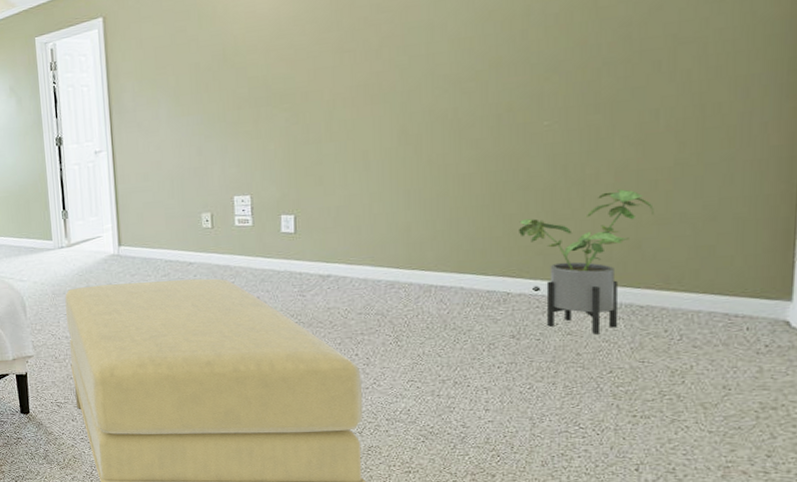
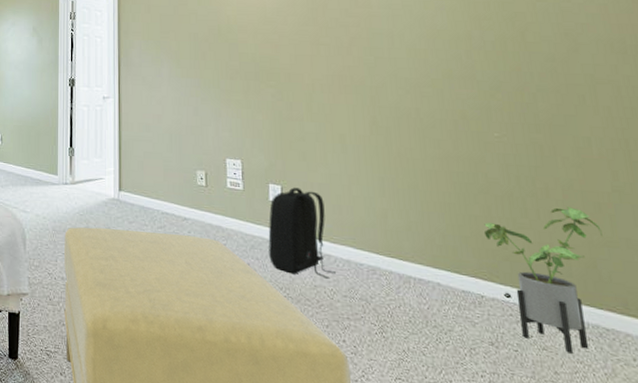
backpack: none [279,214,351,300] -> present [268,187,336,279]

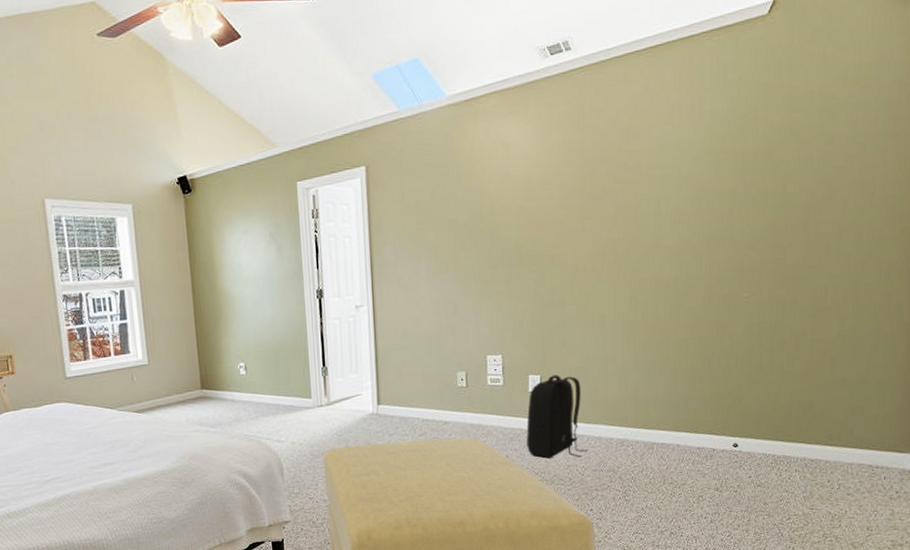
house plant: present [483,207,603,354] -> none [722,356,822,486]

